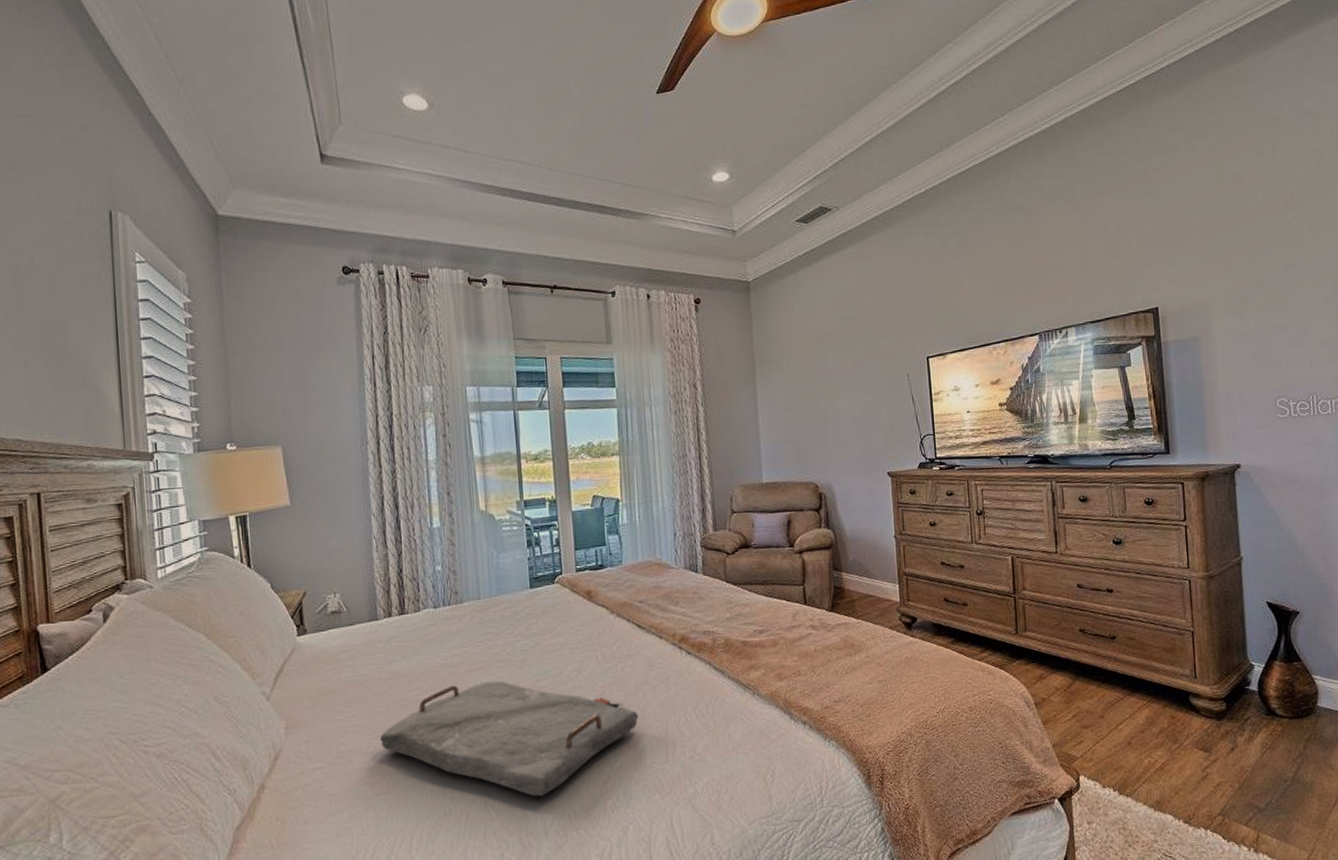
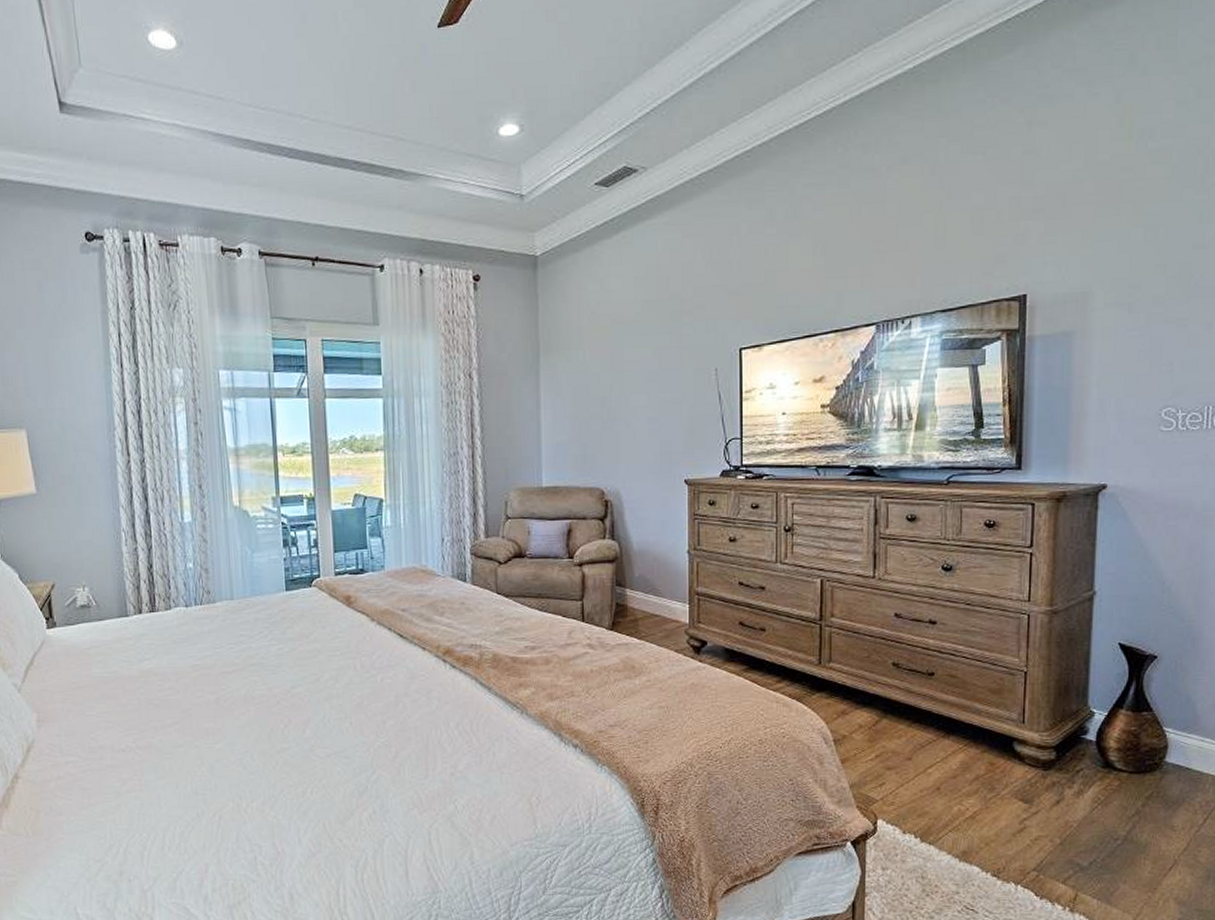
serving tray: present [379,681,639,797] -> none [131,684,398,804]

